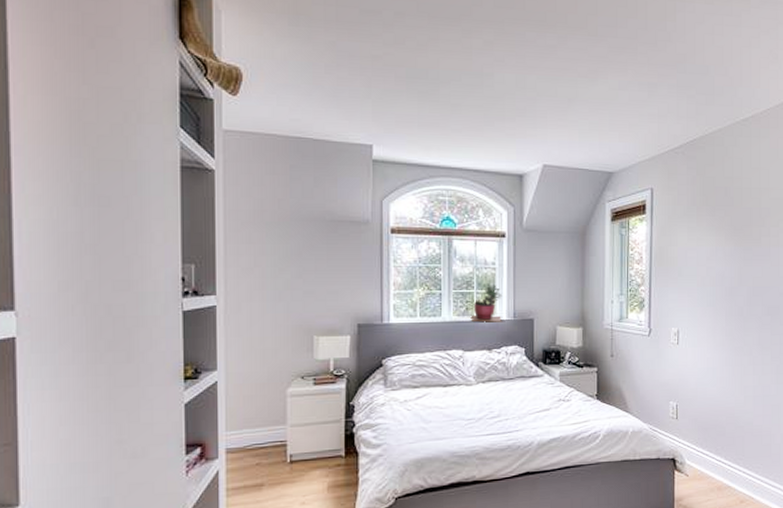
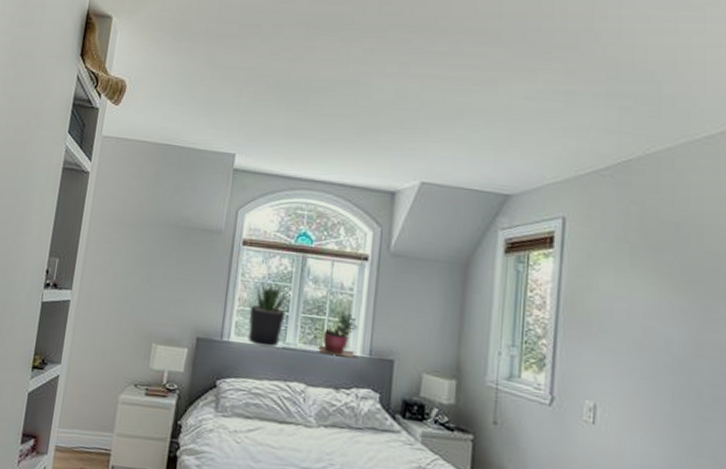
planter: none [405,262,439,324] -> present [248,278,288,348]

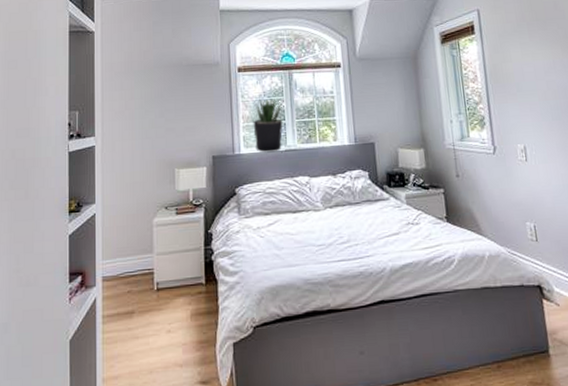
succulent plant: present [318,311,359,359] -> none [314,111,345,149]

